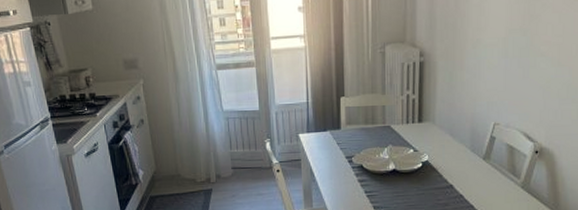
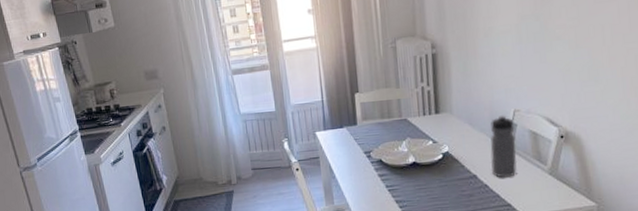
water bottle: none [467,127,493,189] -> present [490,115,518,178]

